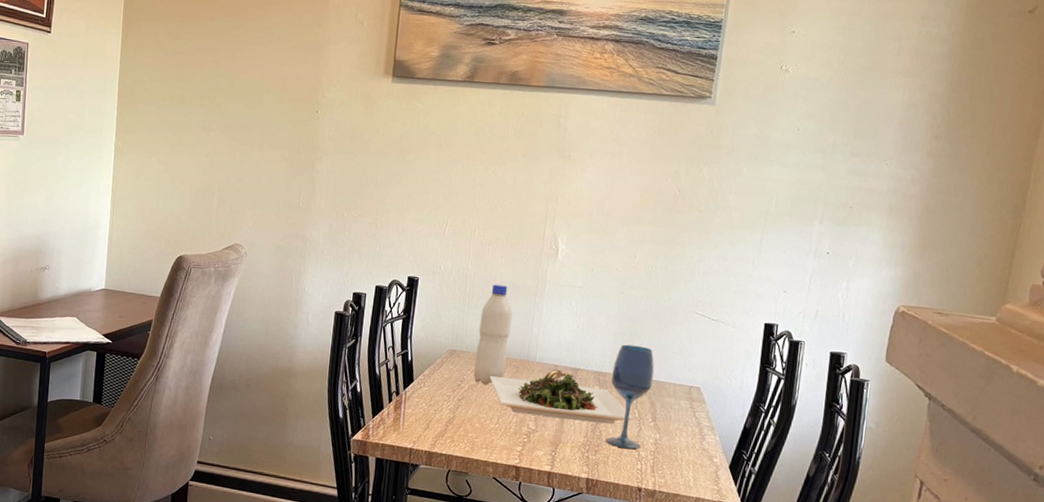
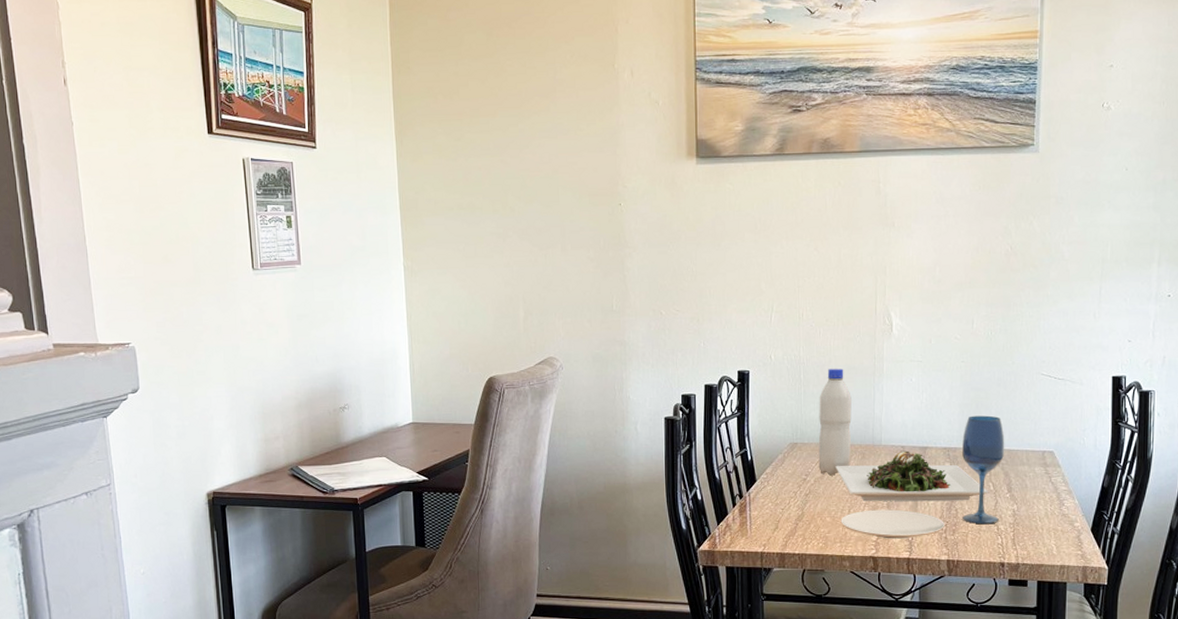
plate: none [489,421,589,453] -> present [841,509,945,539]

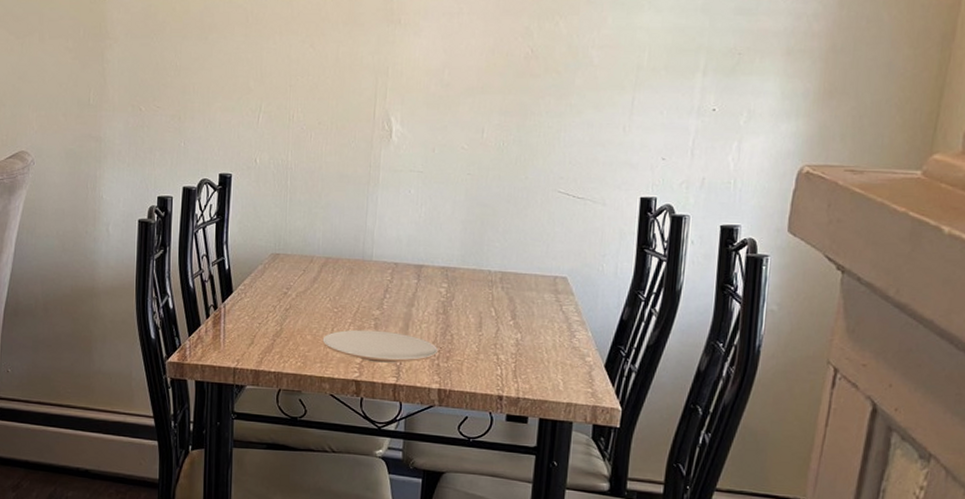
water bottle: present [818,367,852,476] -> none [301,174,342,291]
salad: present [835,450,989,501] -> none [320,268,490,326]
wineglass: present [961,415,1005,524] -> none [458,233,512,352]

